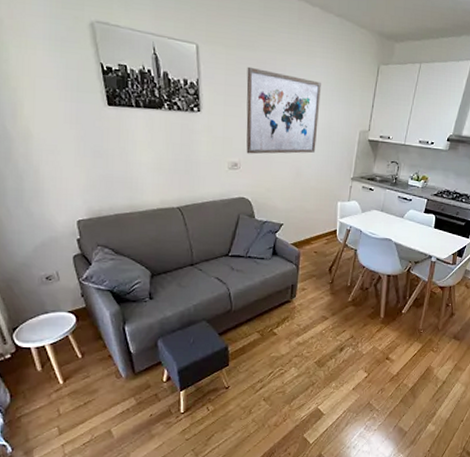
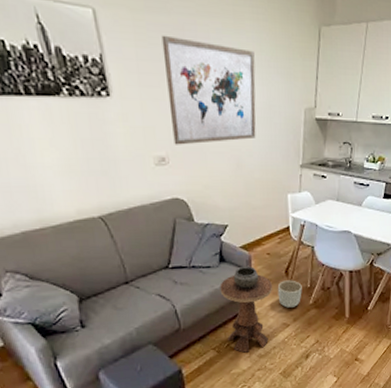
side table: none [270,261,317,339] -> present [219,266,273,353]
planter: none [320,277,343,303] -> present [277,280,302,308]

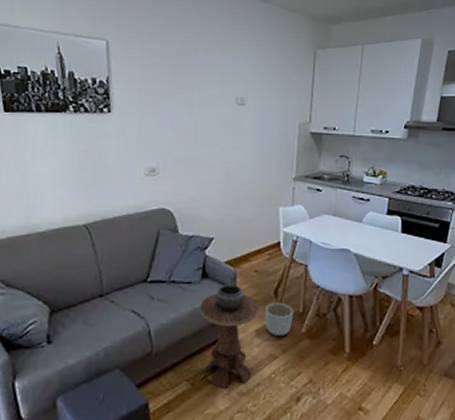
wall art: present [161,35,256,145] -> none [164,60,250,157]

